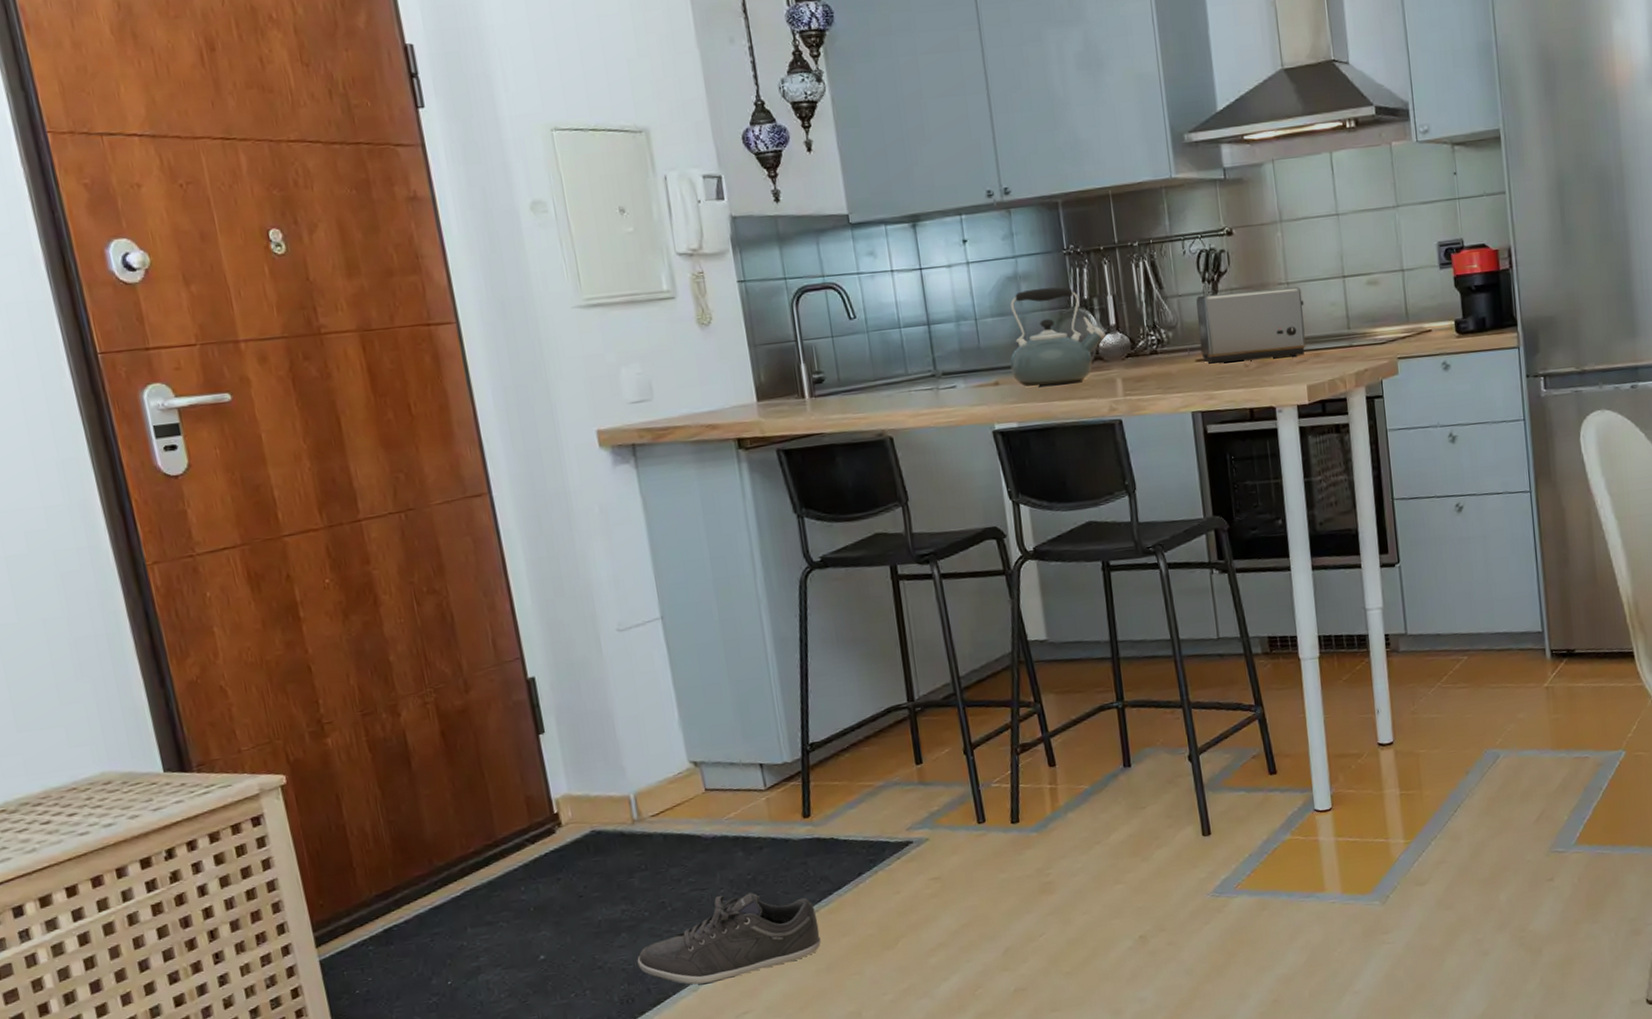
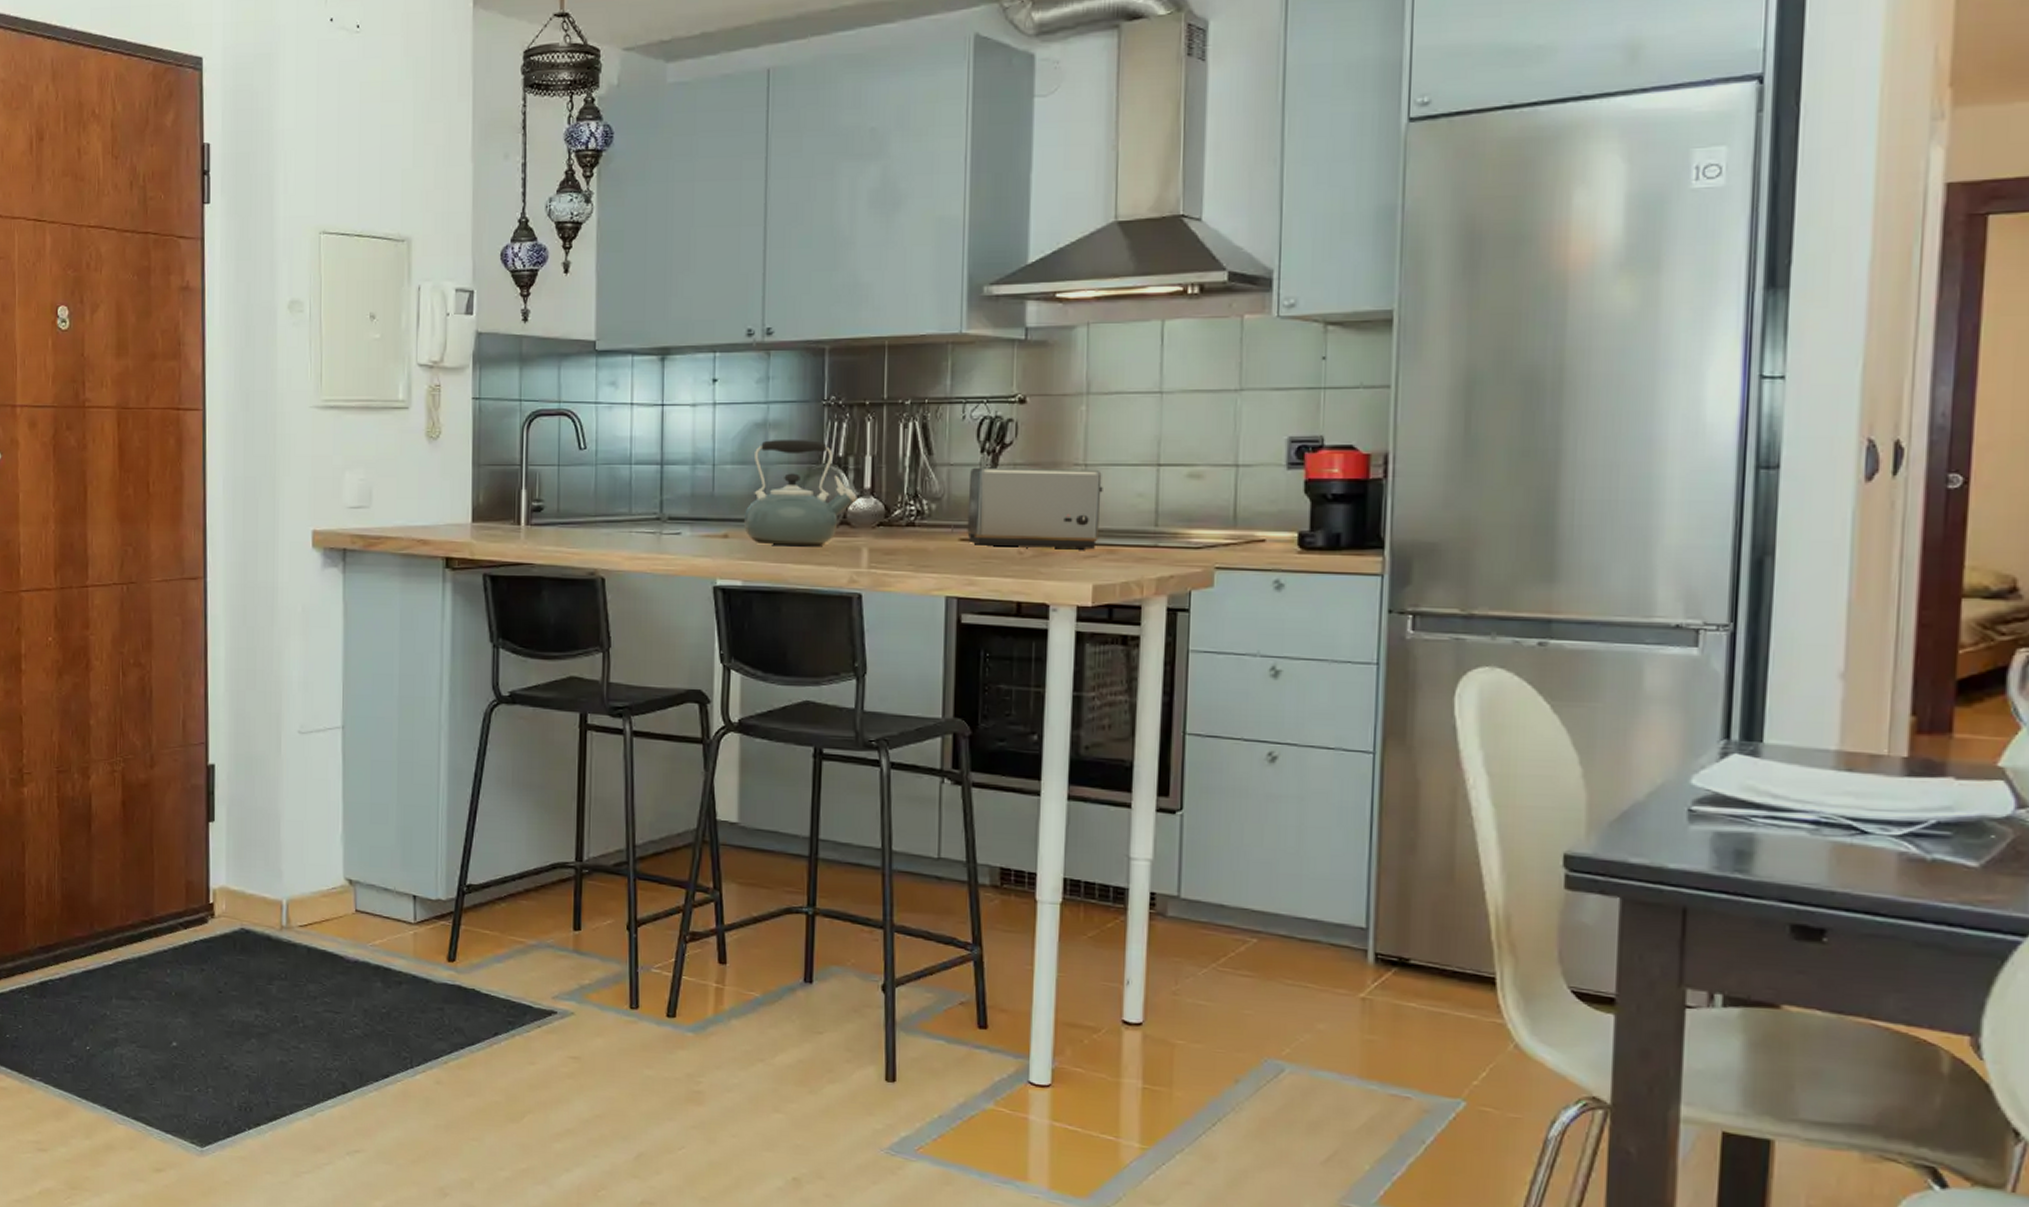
shoe: present [637,892,821,985] -> none [261,1022,445,1112]

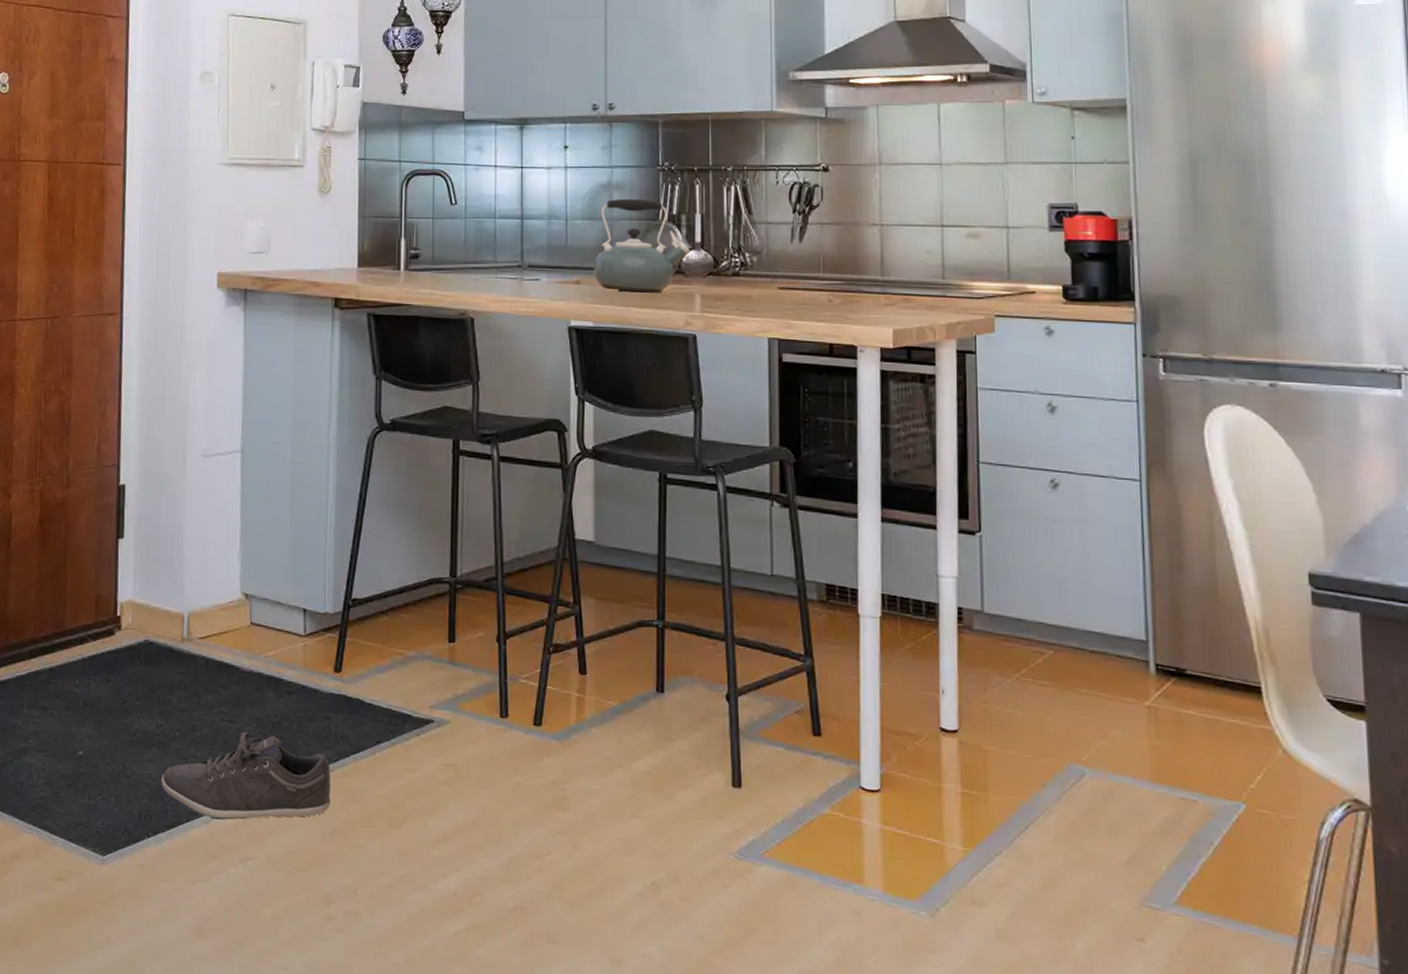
shoe: none [261,1022,445,1112] -> present [161,731,331,819]
toaster: present [967,467,1103,550] -> none [784,225,897,298]

